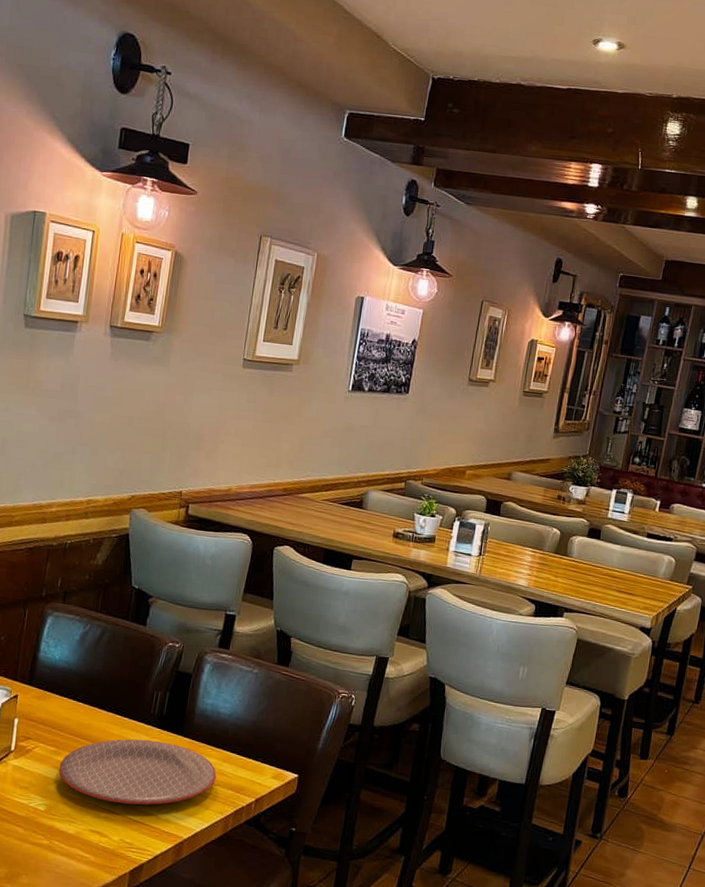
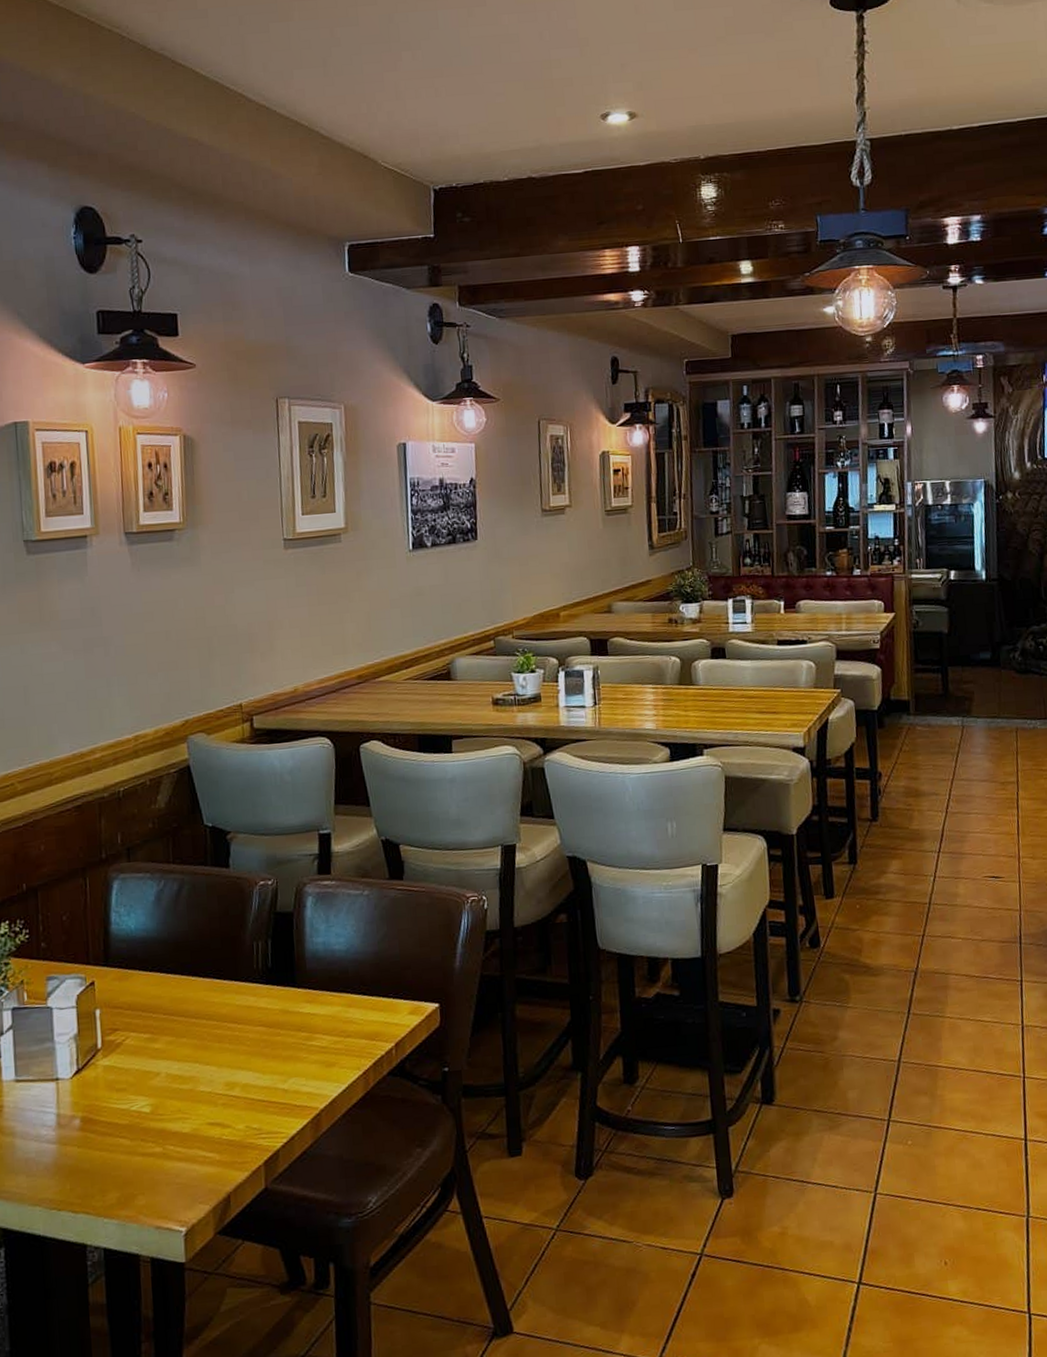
plate: present [59,739,217,805] -> none [158,999,345,1085]

